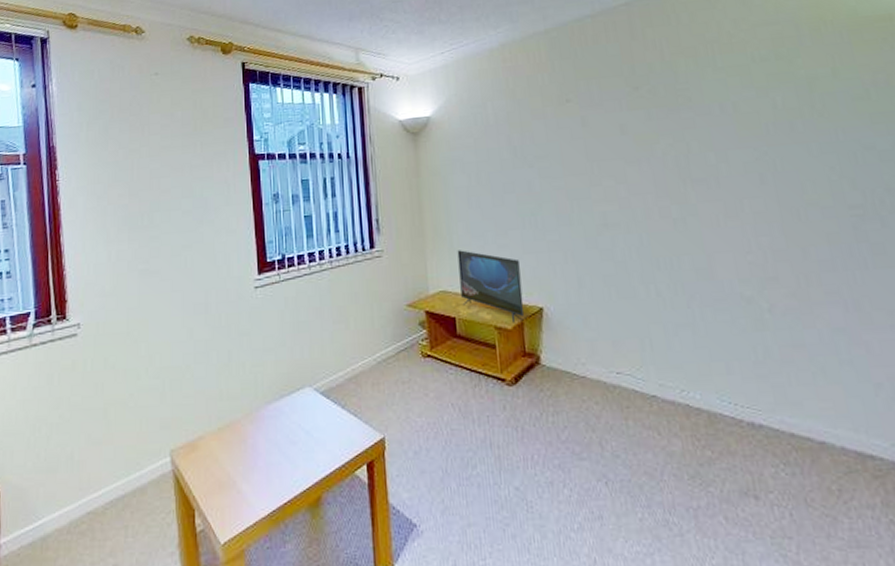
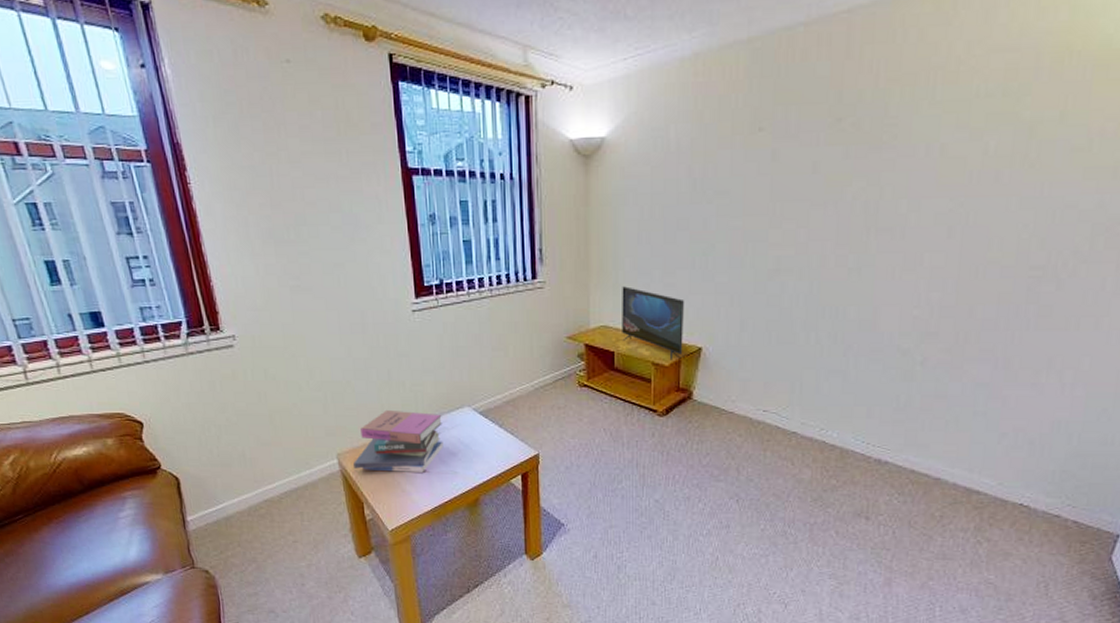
books: none [187,395,283,469] -> present [353,409,444,474]

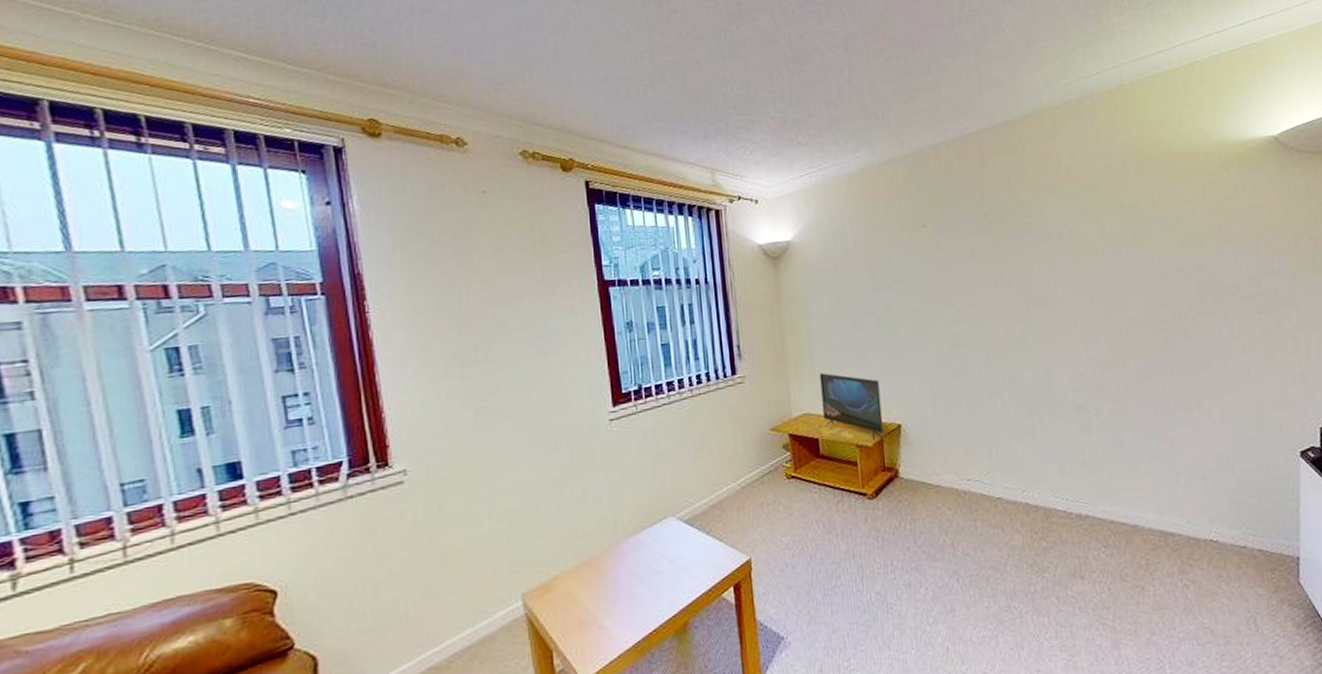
books: present [353,409,444,474] -> none [542,529,646,609]

